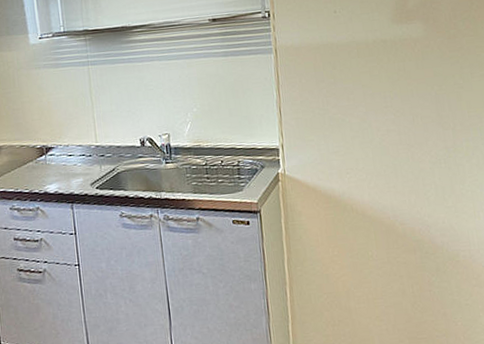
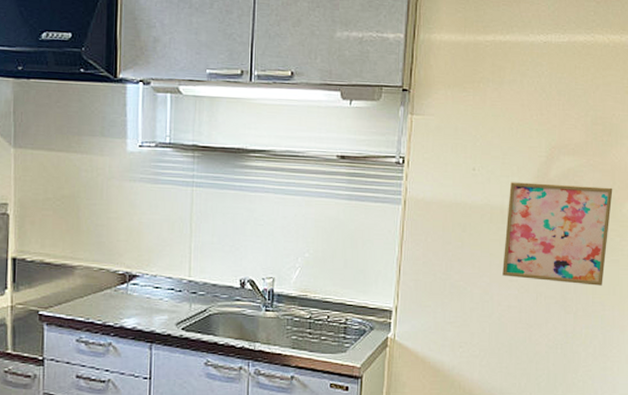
wall art: none [371,8,476,104] -> present [502,182,613,286]

